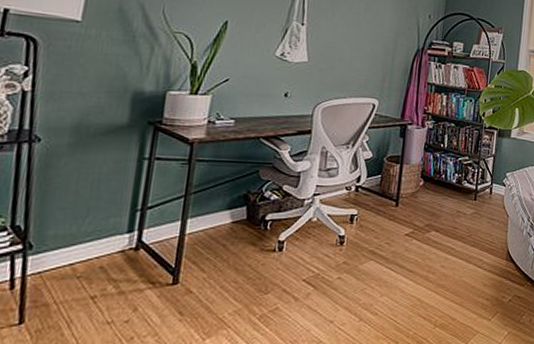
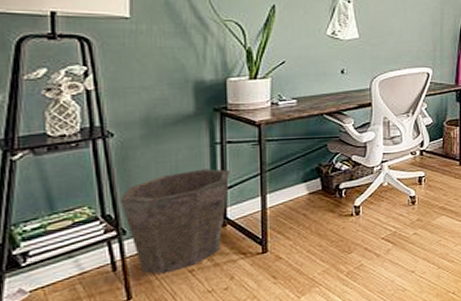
waste bin: none [33,185,154,298] -> present [119,169,231,274]

